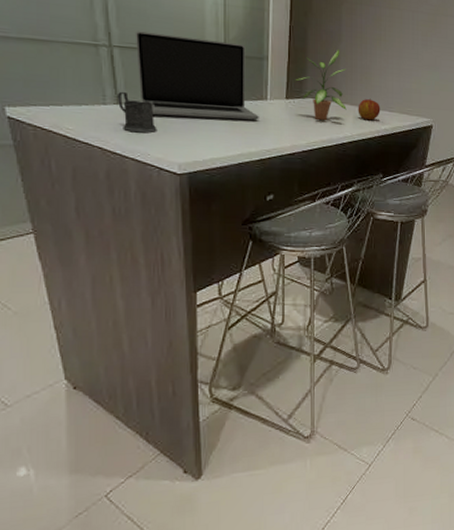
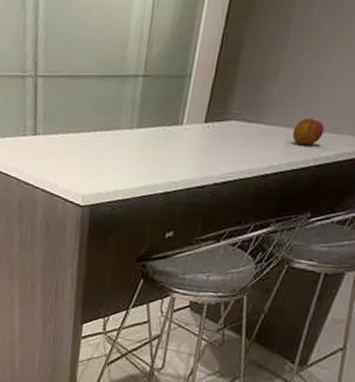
mug: present [118,91,157,133] -> none [36,122,68,164]
laptop: present [135,31,259,120] -> none [56,58,171,149]
potted plant: present [296,49,347,120] -> none [220,56,287,146]

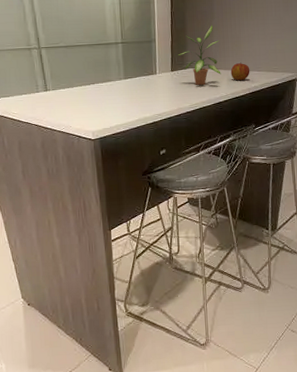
potted plant: none [220,56,287,146] -> present [178,25,221,85]

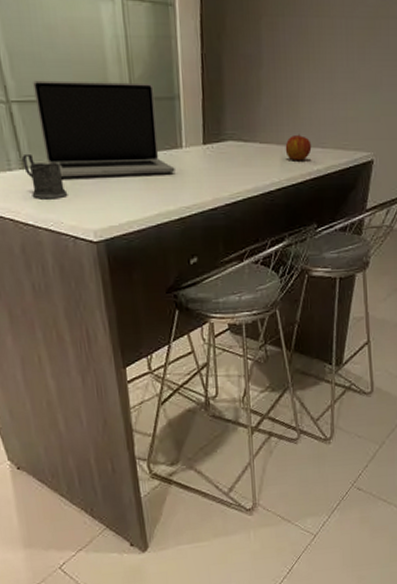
mug: none [46,81,76,111] -> present [22,153,68,199]
laptop: none [56,32,151,96] -> present [32,80,175,177]
potted plant: present [178,25,221,85] -> none [213,76,273,165]

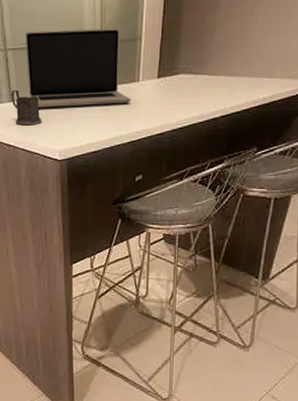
apple: present [285,134,312,161] -> none [233,66,260,91]

